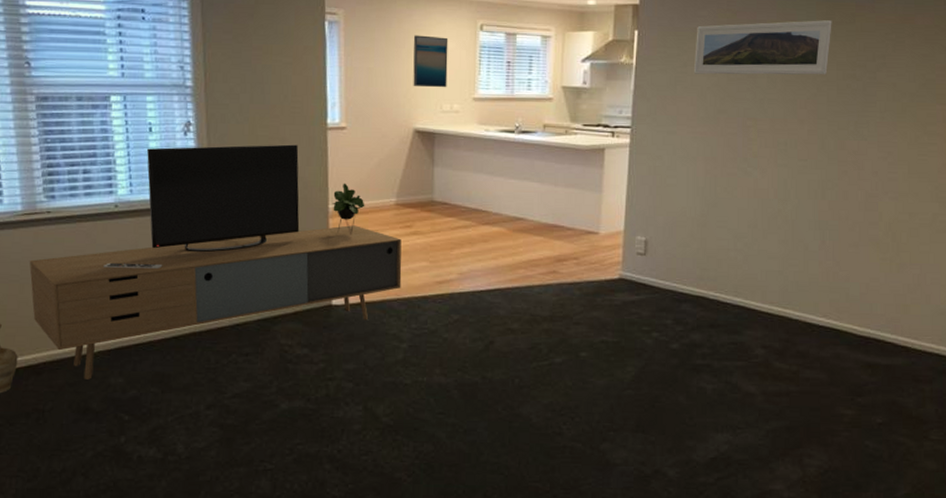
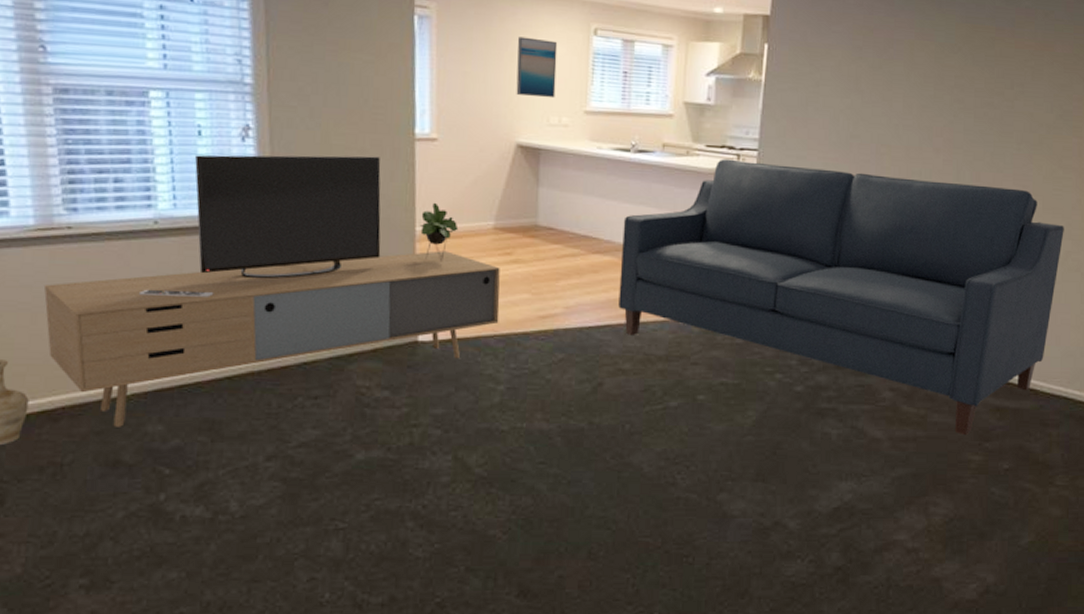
sofa: none [507,136,931,391] -> present [618,159,1064,436]
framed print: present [693,20,832,75] -> none [826,42,971,102]

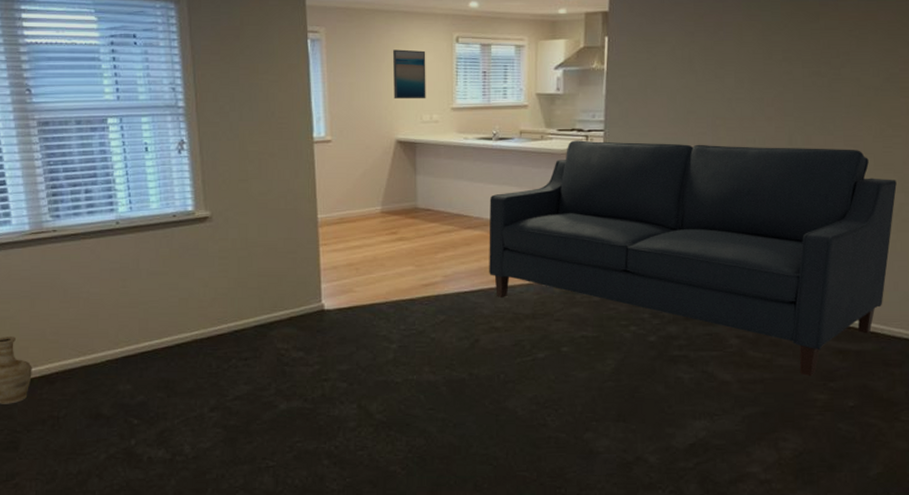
media console: present [44,154,500,427] -> none [39,158,389,387]

